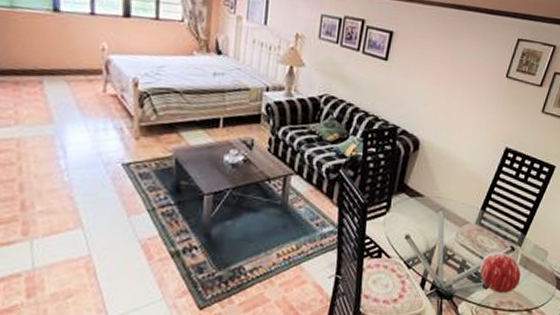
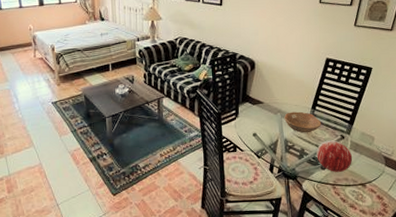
bowl: none [447,211,491,241] -> present [284,111,322,133]

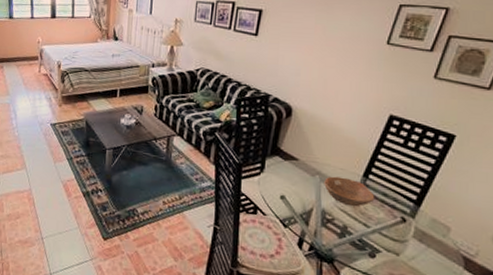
decorative orb: present [316,140,353,172] -> none [364,220,416,266]

